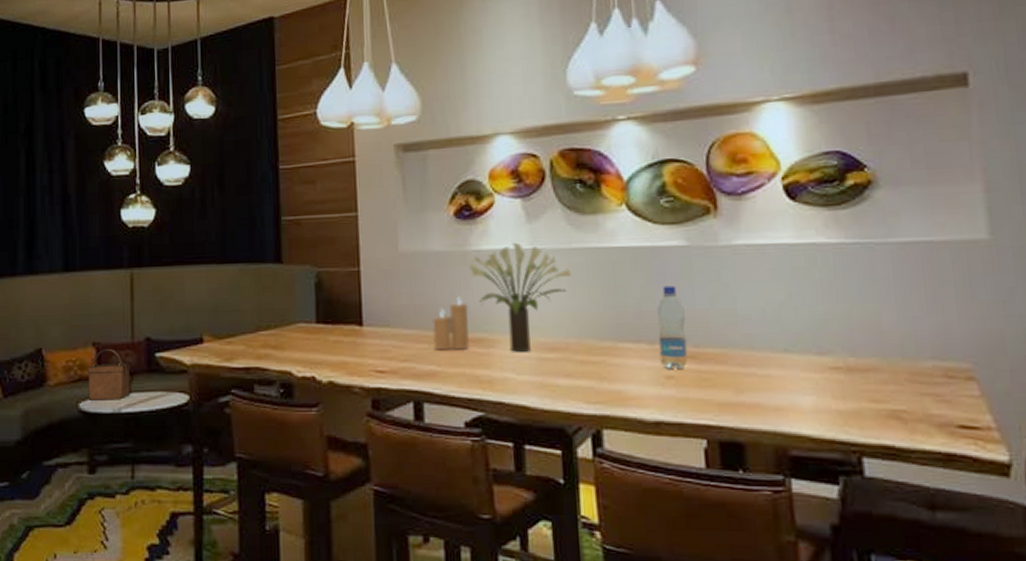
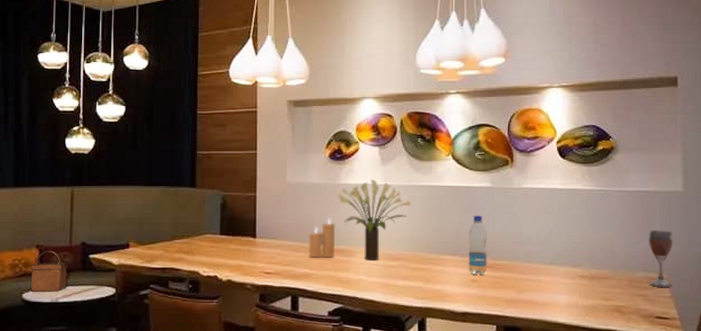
cup: none [937,298,984,383] -> present [648,230,674,288]

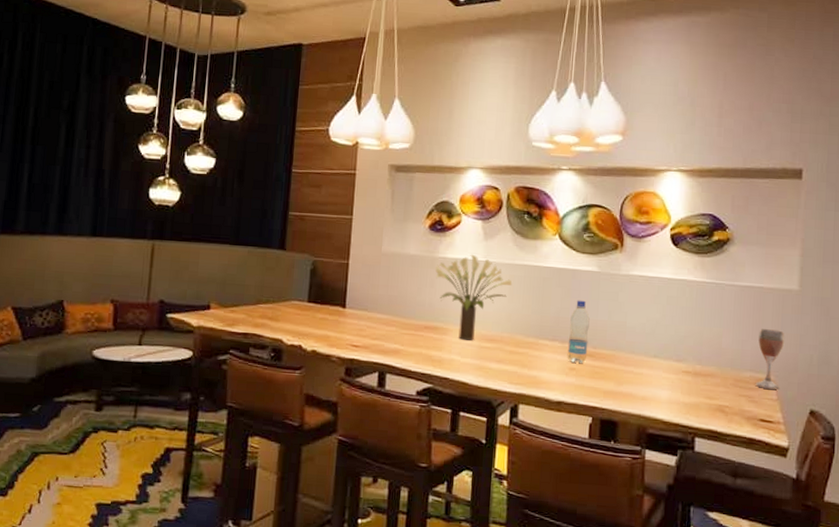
handbag: present [30,251,68,292] -> none [102,307,143,351]
candle: present [309,218,336,258] -> none [400,292,431,335]

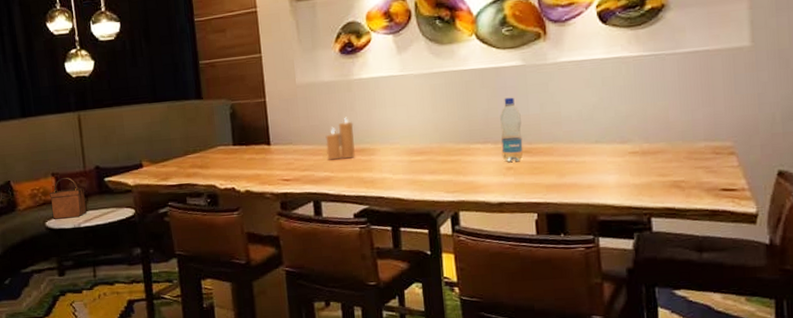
handbag: none [102,307,143,351] -> present [49,177,87,219]
candle: none [400,292,431,335] -> present [325,117,355,160]
flower arrangement: present [435,254,513,341] -> none [353,70,434,157]
cup: present [755,329,785,390] -> none [710,92,741,157]

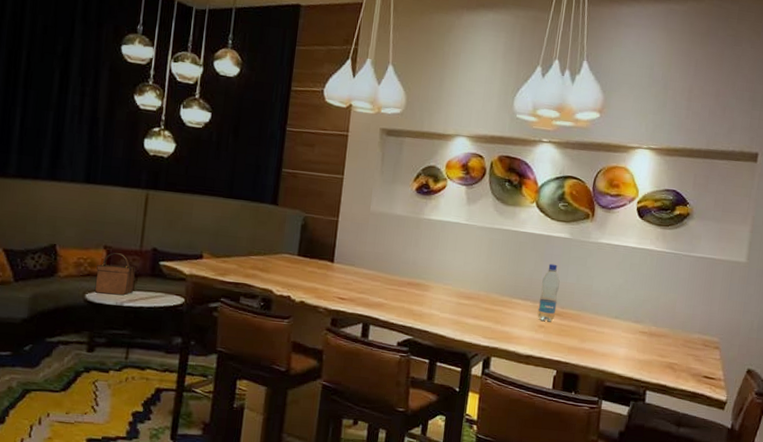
candle: present [325,117,355,160] -> none [384,251,415,290]

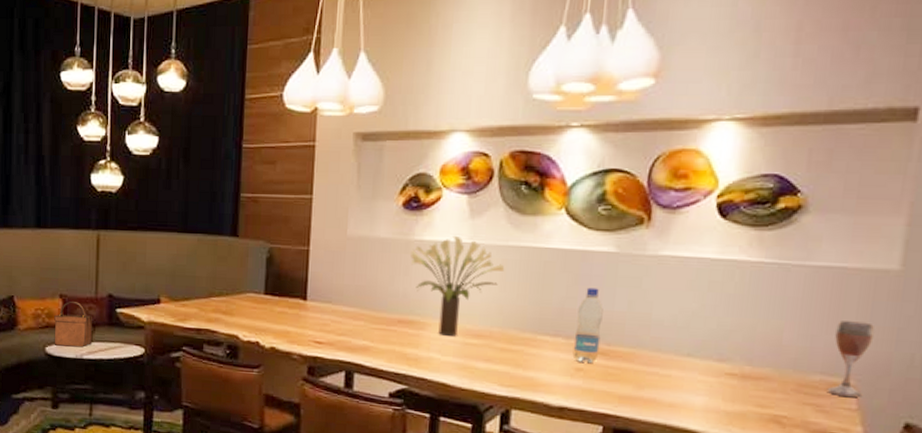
flower arrangement: none [420,217,491,297] -> present [410,235,505,336]
cup: none [702,296,731,351] -> present [827,321,875,398]

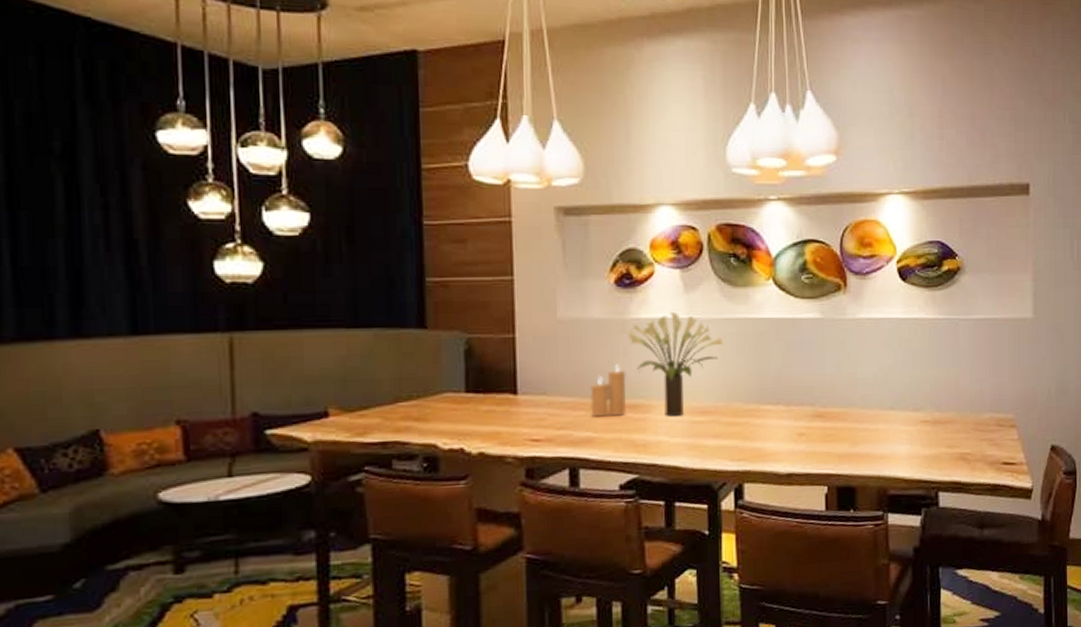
handbag: present [54,302,93,348] -> none [169,427,233,489]
candle: none [369,281,405,330] -> present [590,364,626,417]
bottle: present [572,287,603,364] -> none [793,353,817,428]
cup: present [827,321,875,398] -> none [996,364,1023,430]

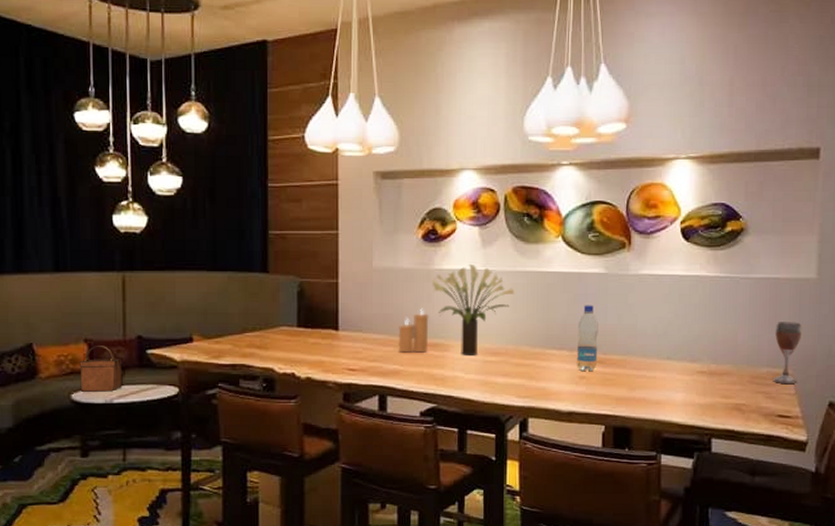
handbag: none [169,427,233,489] -> present [79,346,123,392]
bottle: none [793,353,817,428] -> present [576,305,598,372]
cup: none [996,364,1023,430] -> present [772,322,803,385]

